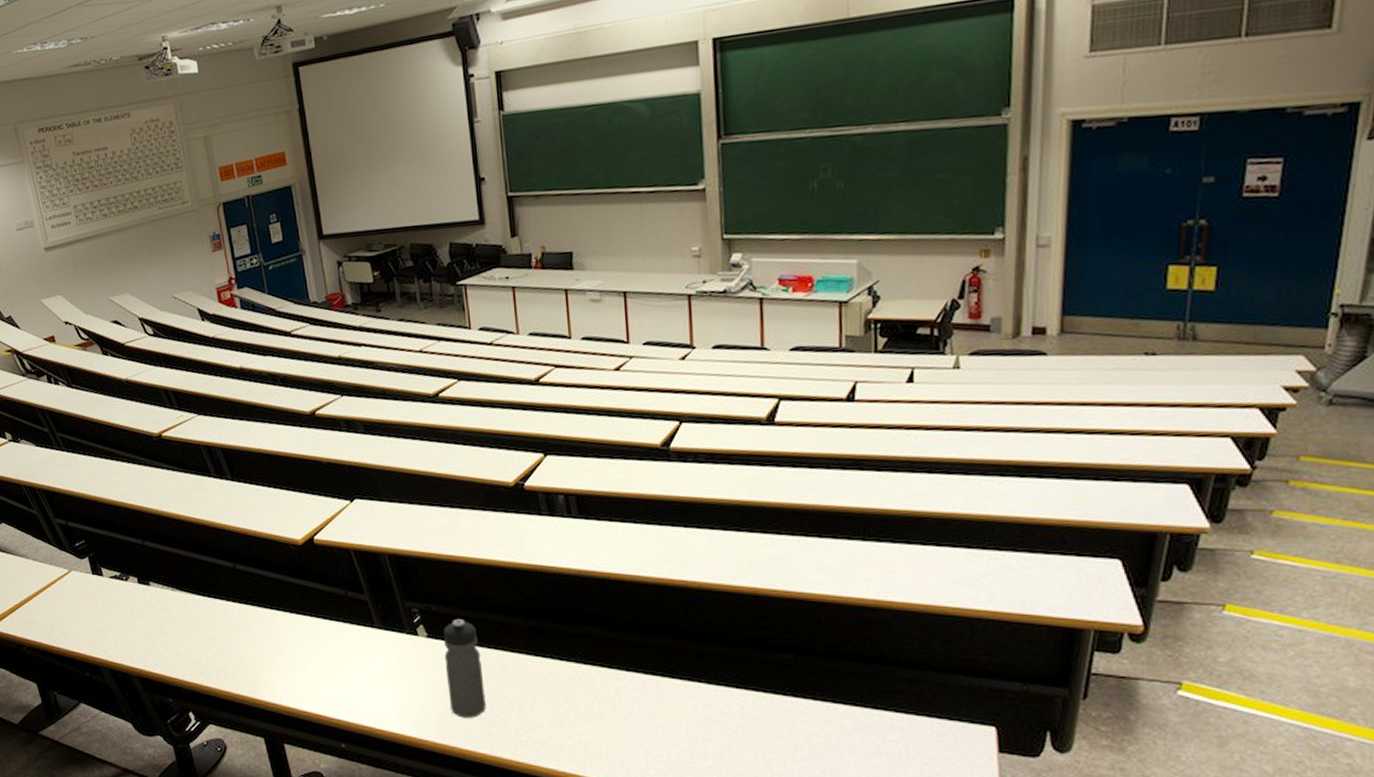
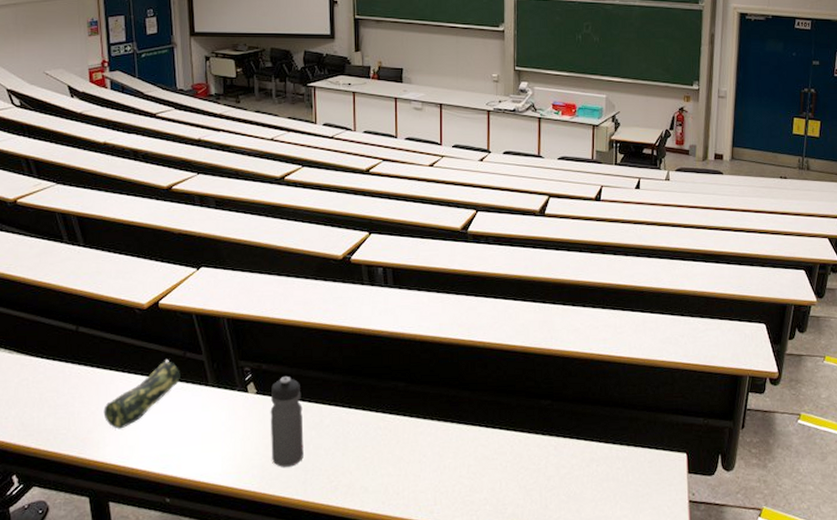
pencil case: none [269,597,344,670] -> present [103,358,180,429]

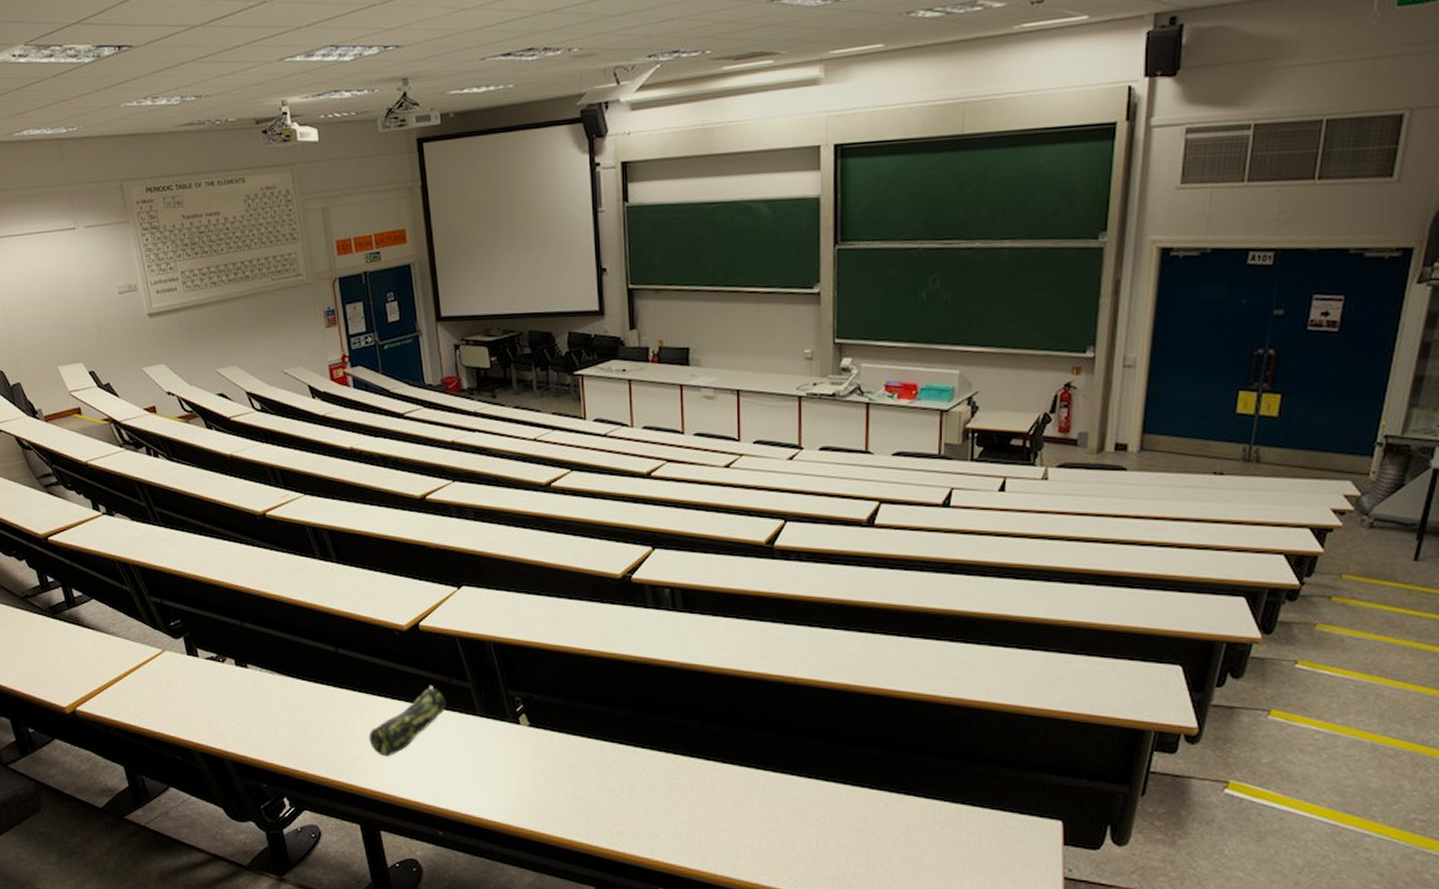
water bottle: present [270,376,304,467] -> none [545,708,584,807]

